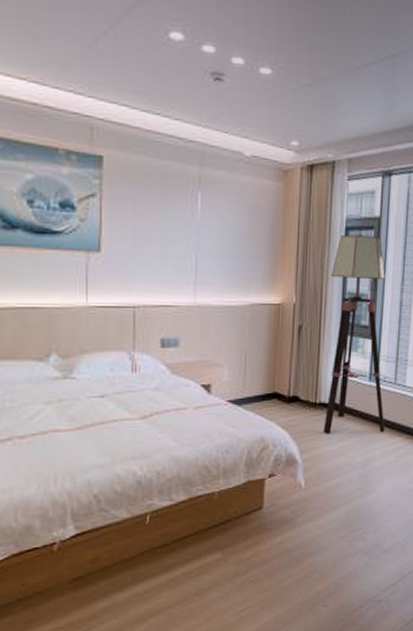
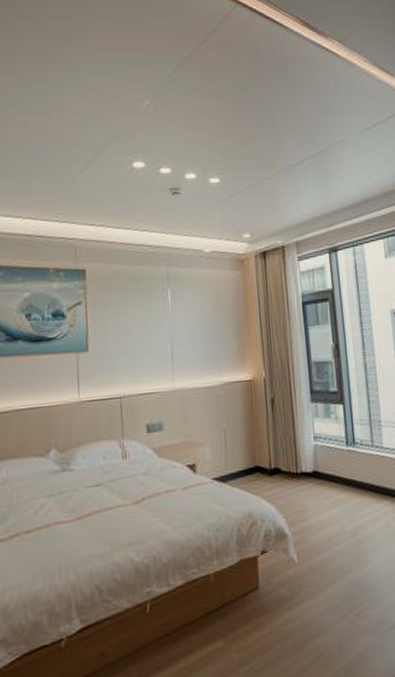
floor lamp: present [323,234,385,434] -> none [295,306,370,504]

